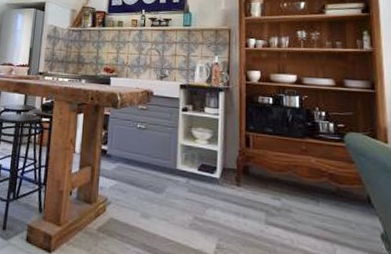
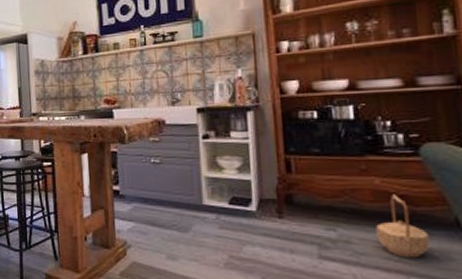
basket: none [310,172,349,228] -> present [376,194,430,258]

